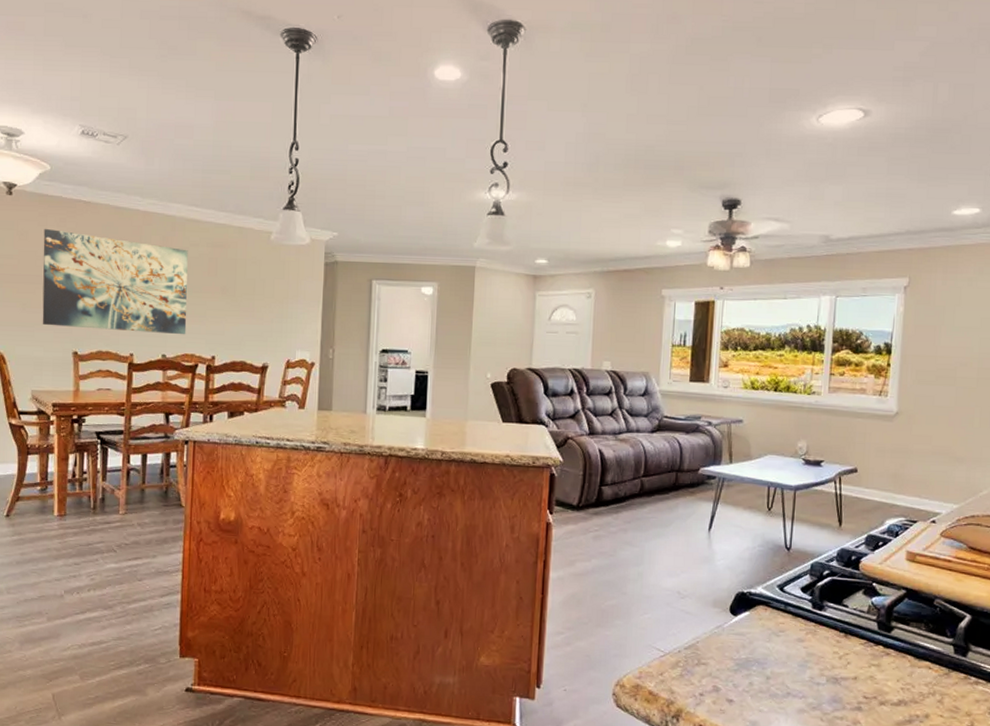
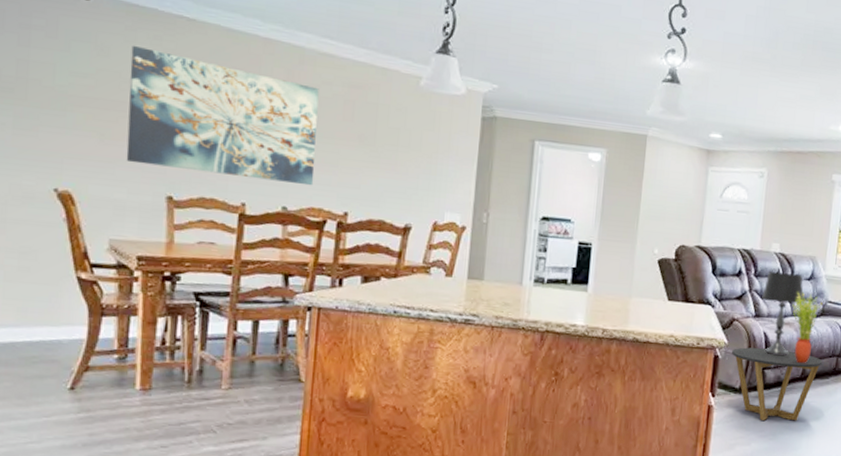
side table: none [568,465,662,537] -> present [732,347,823,421]
table lamp: none [595,390,639,473] -> present [762,272,804,357]
potted plant: none [627,407,658,479] -> present [792,291,823,363]

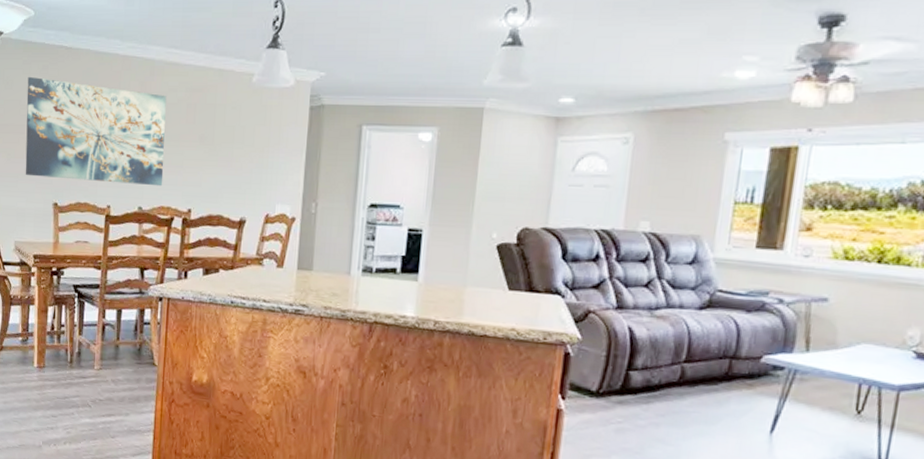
side table: present [732,347,823,421] -> none [587,344,710,434]
table lamp: present [762,272,804,357] -> none [626,255,683,356]
potted plant: present [792,291,823,363] -> none [667,278,710,365]

